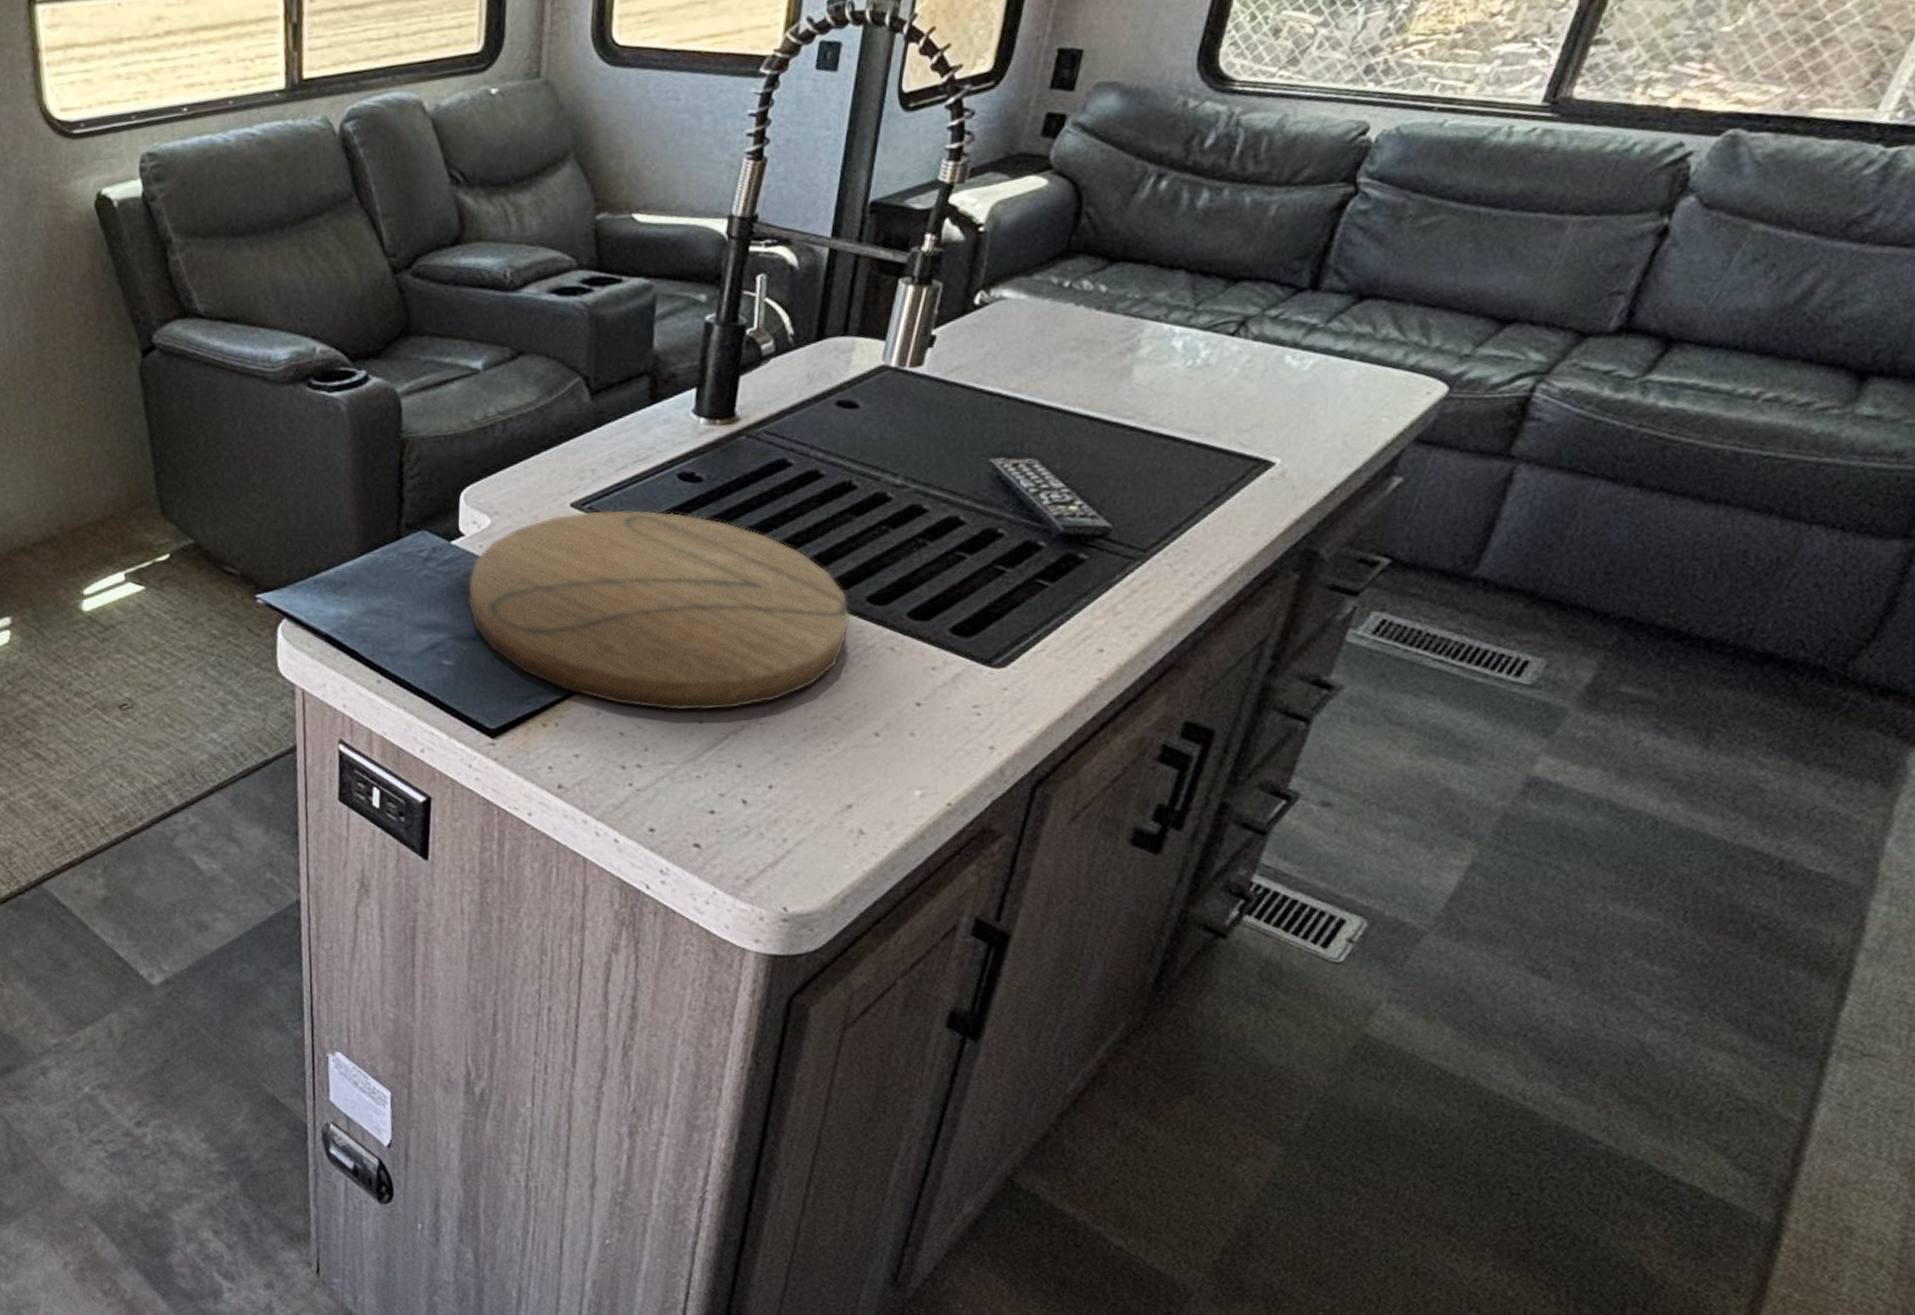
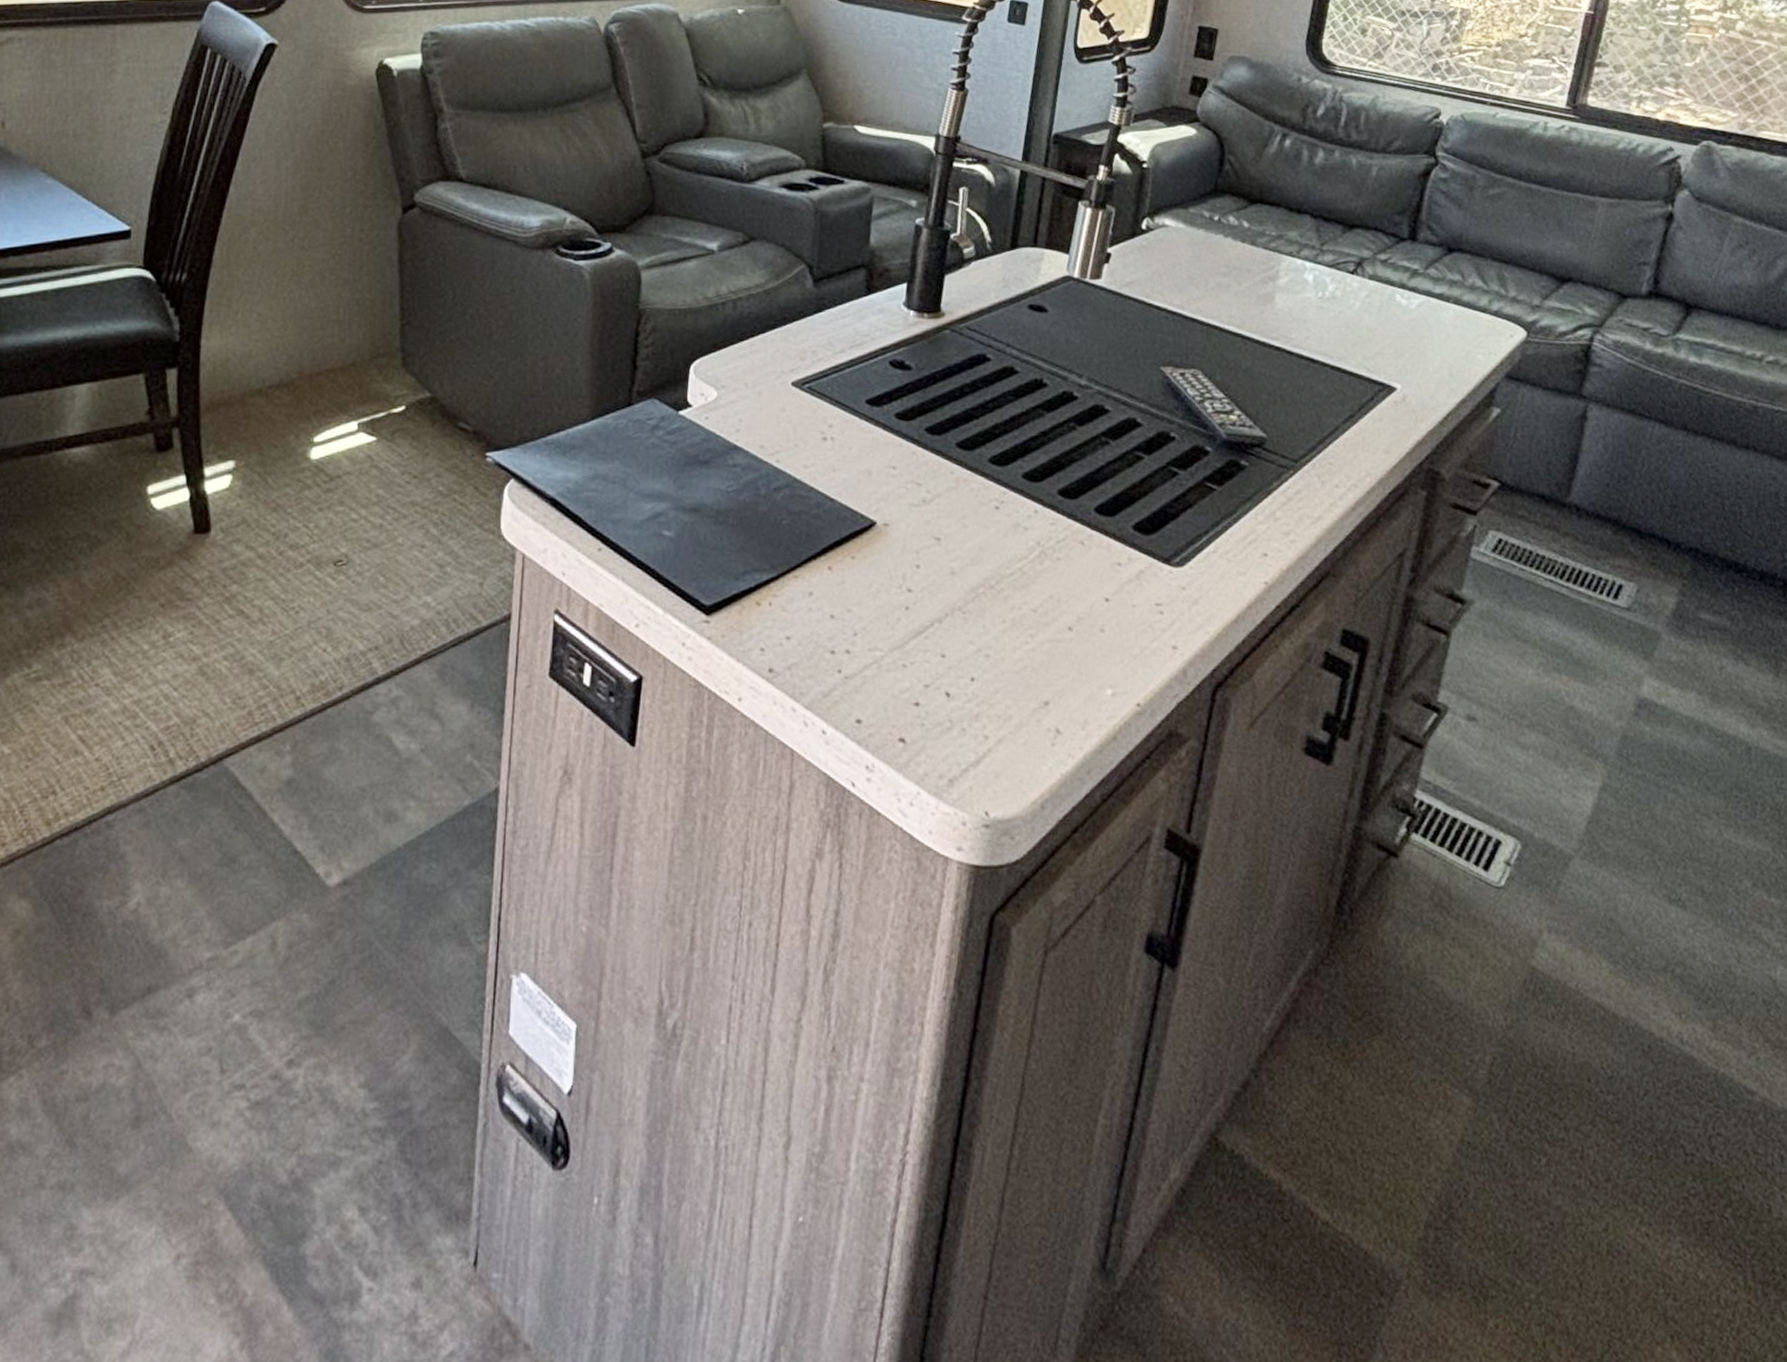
cutting board: present [467,510,850,711] -> none [691,391,1044,596]

